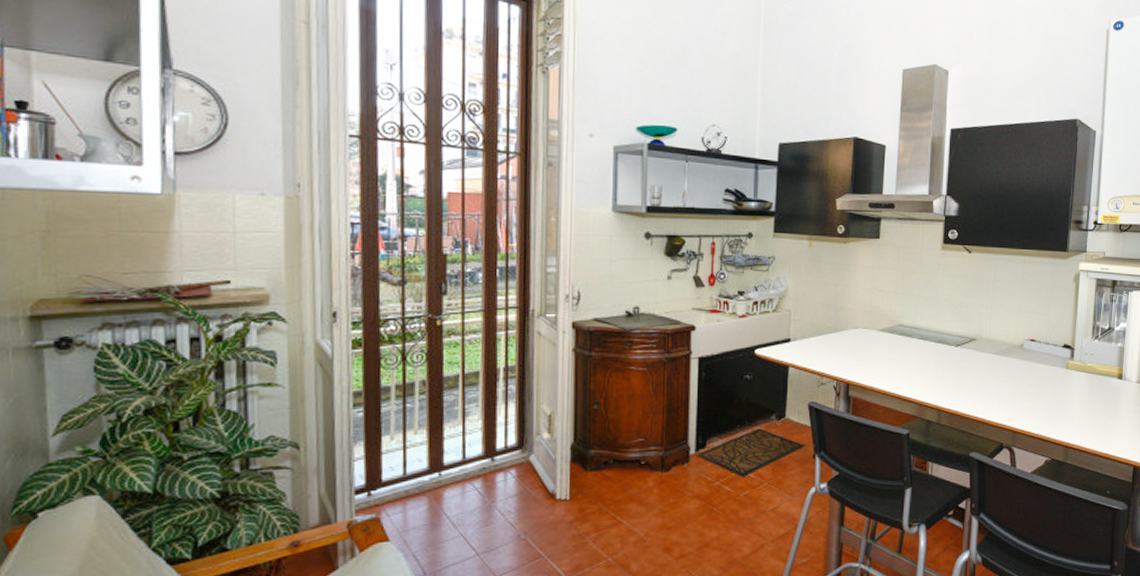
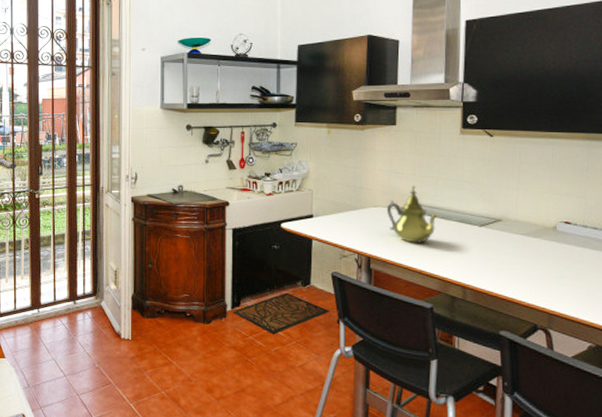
teapot: none [868,304,919,368] -> present [387,185,440,244]

